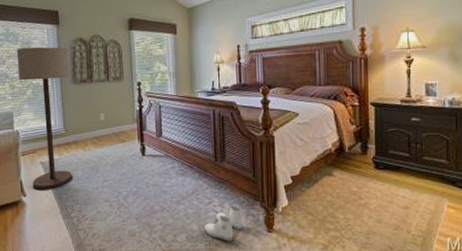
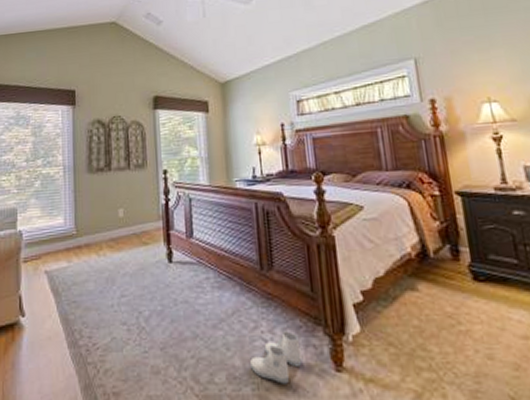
floor lamp: present [16,47,72,189] -> none [26,130,85,307]

